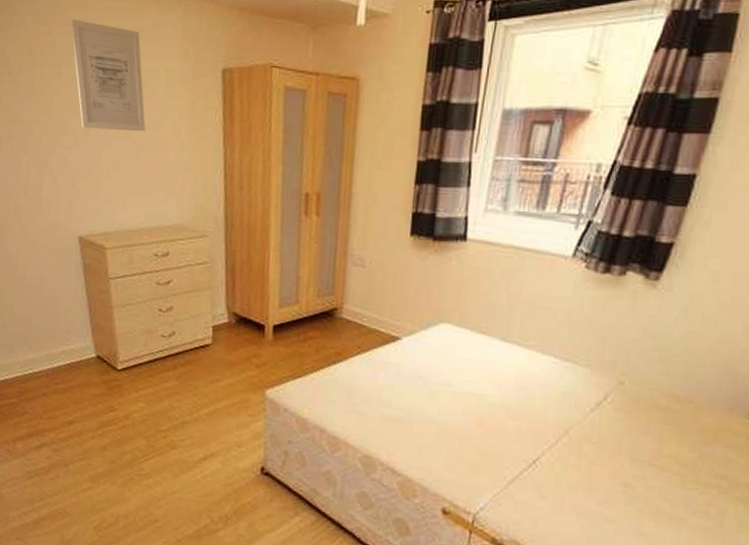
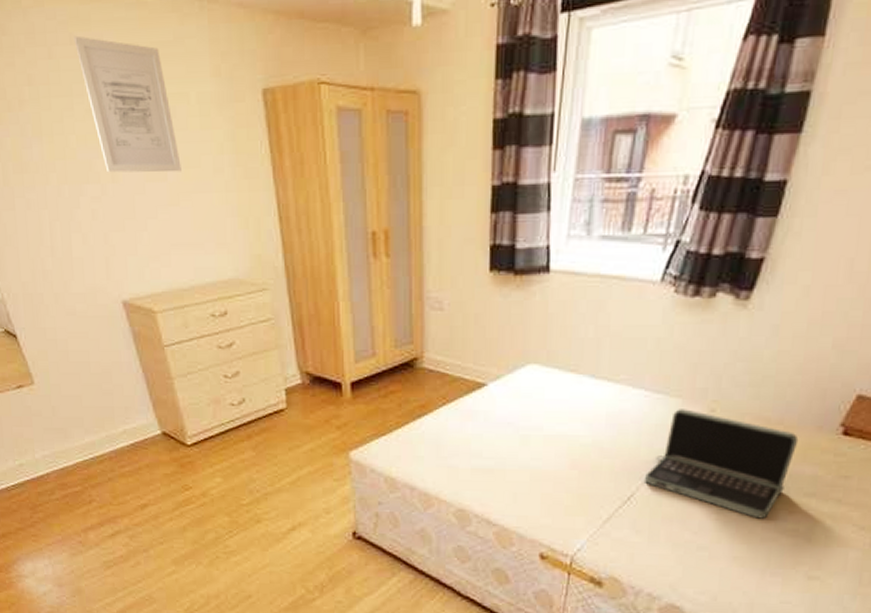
laptop: none [550,378,709,497] -> present [644,409,799,519]

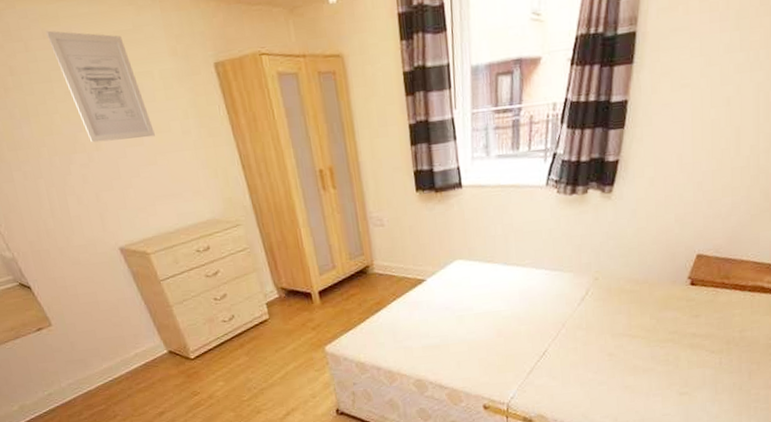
laptop: present [644,409,799,519] -> none [553,280,660,356]

